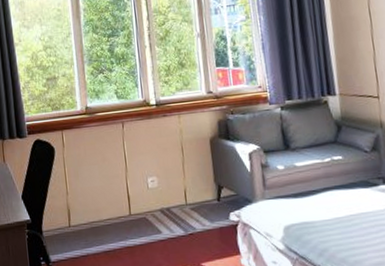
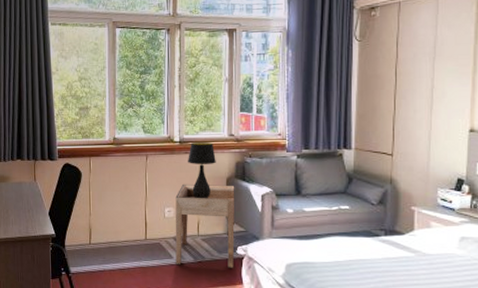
side table: none [158,146,229,240] -> present [175,183,235,268]
table lamp: none [166,102,197,164] -> present [187,141,216,199]

